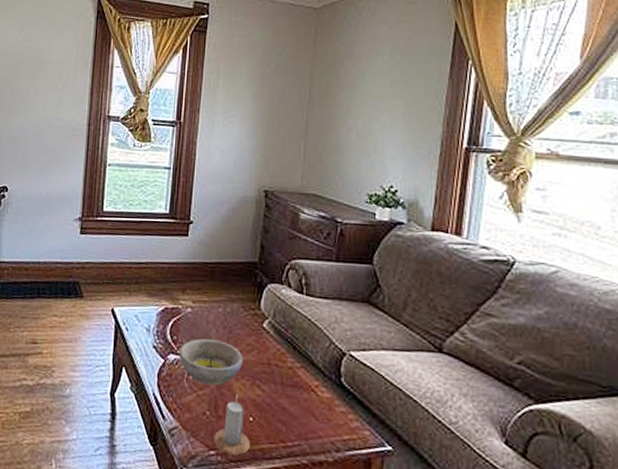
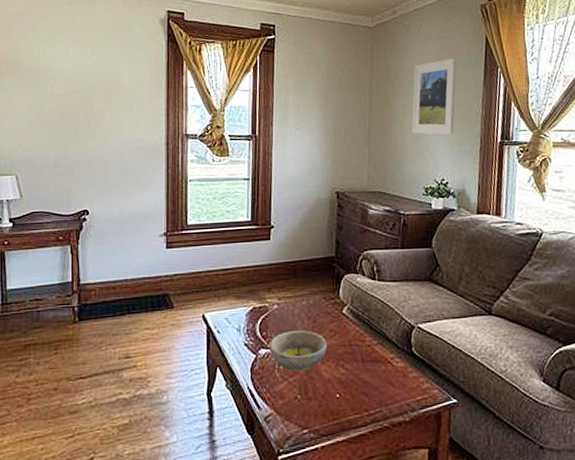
candle: present [214,396,251,456] -> none [306,377,339,431]
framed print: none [357,46,418,135] -> present [411,58,457,135]

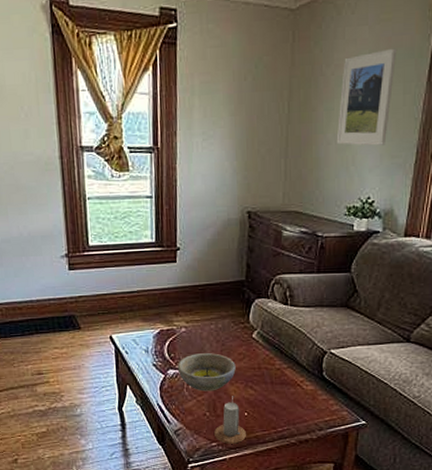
candle: none [306,377,339,431] -> present [214,397,247,444]

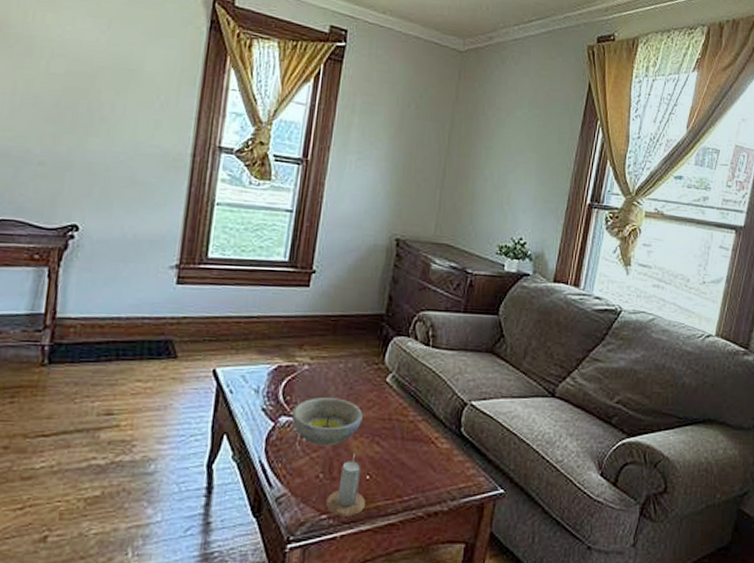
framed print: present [336,48,397,146] -> none [493,101,554,189]

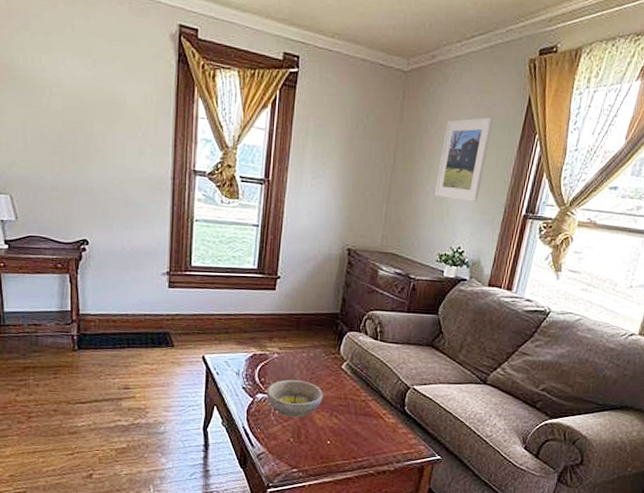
candle: present [326,455,366,517] -> none [296,425,328,471]
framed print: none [493,101,554,189] -> present [434,117,494,202]

